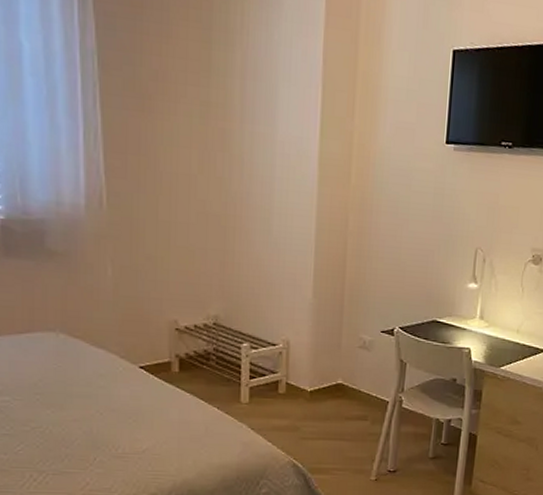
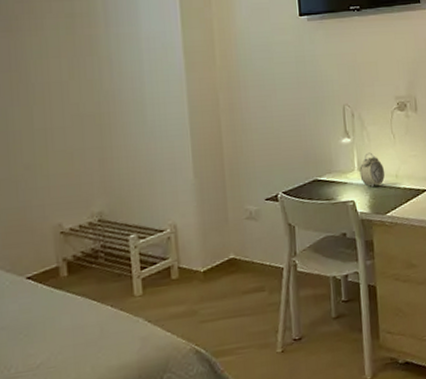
alarm clock: none [480,302,507,338] -> present [359,152,385,188]

